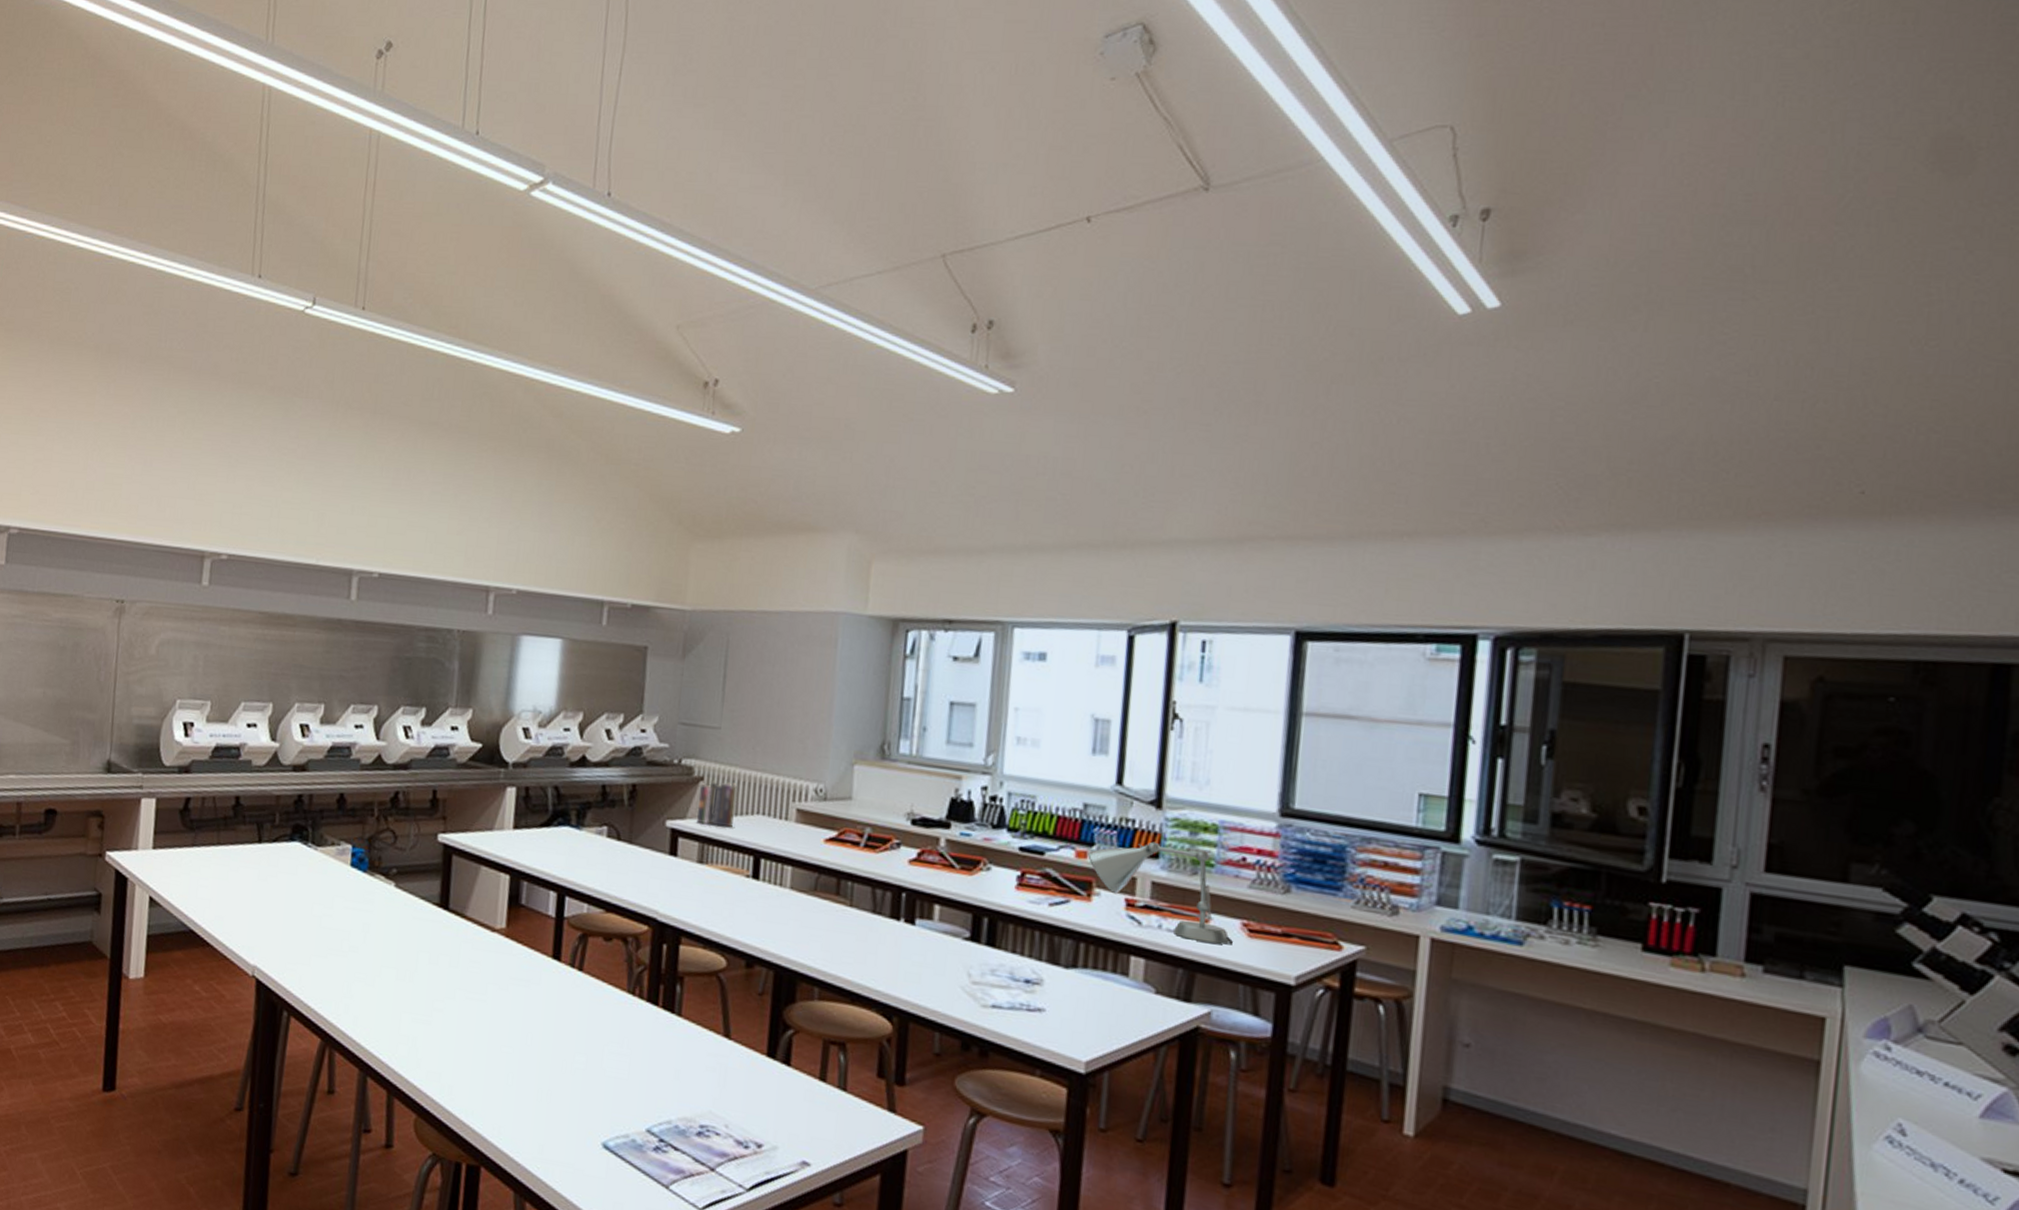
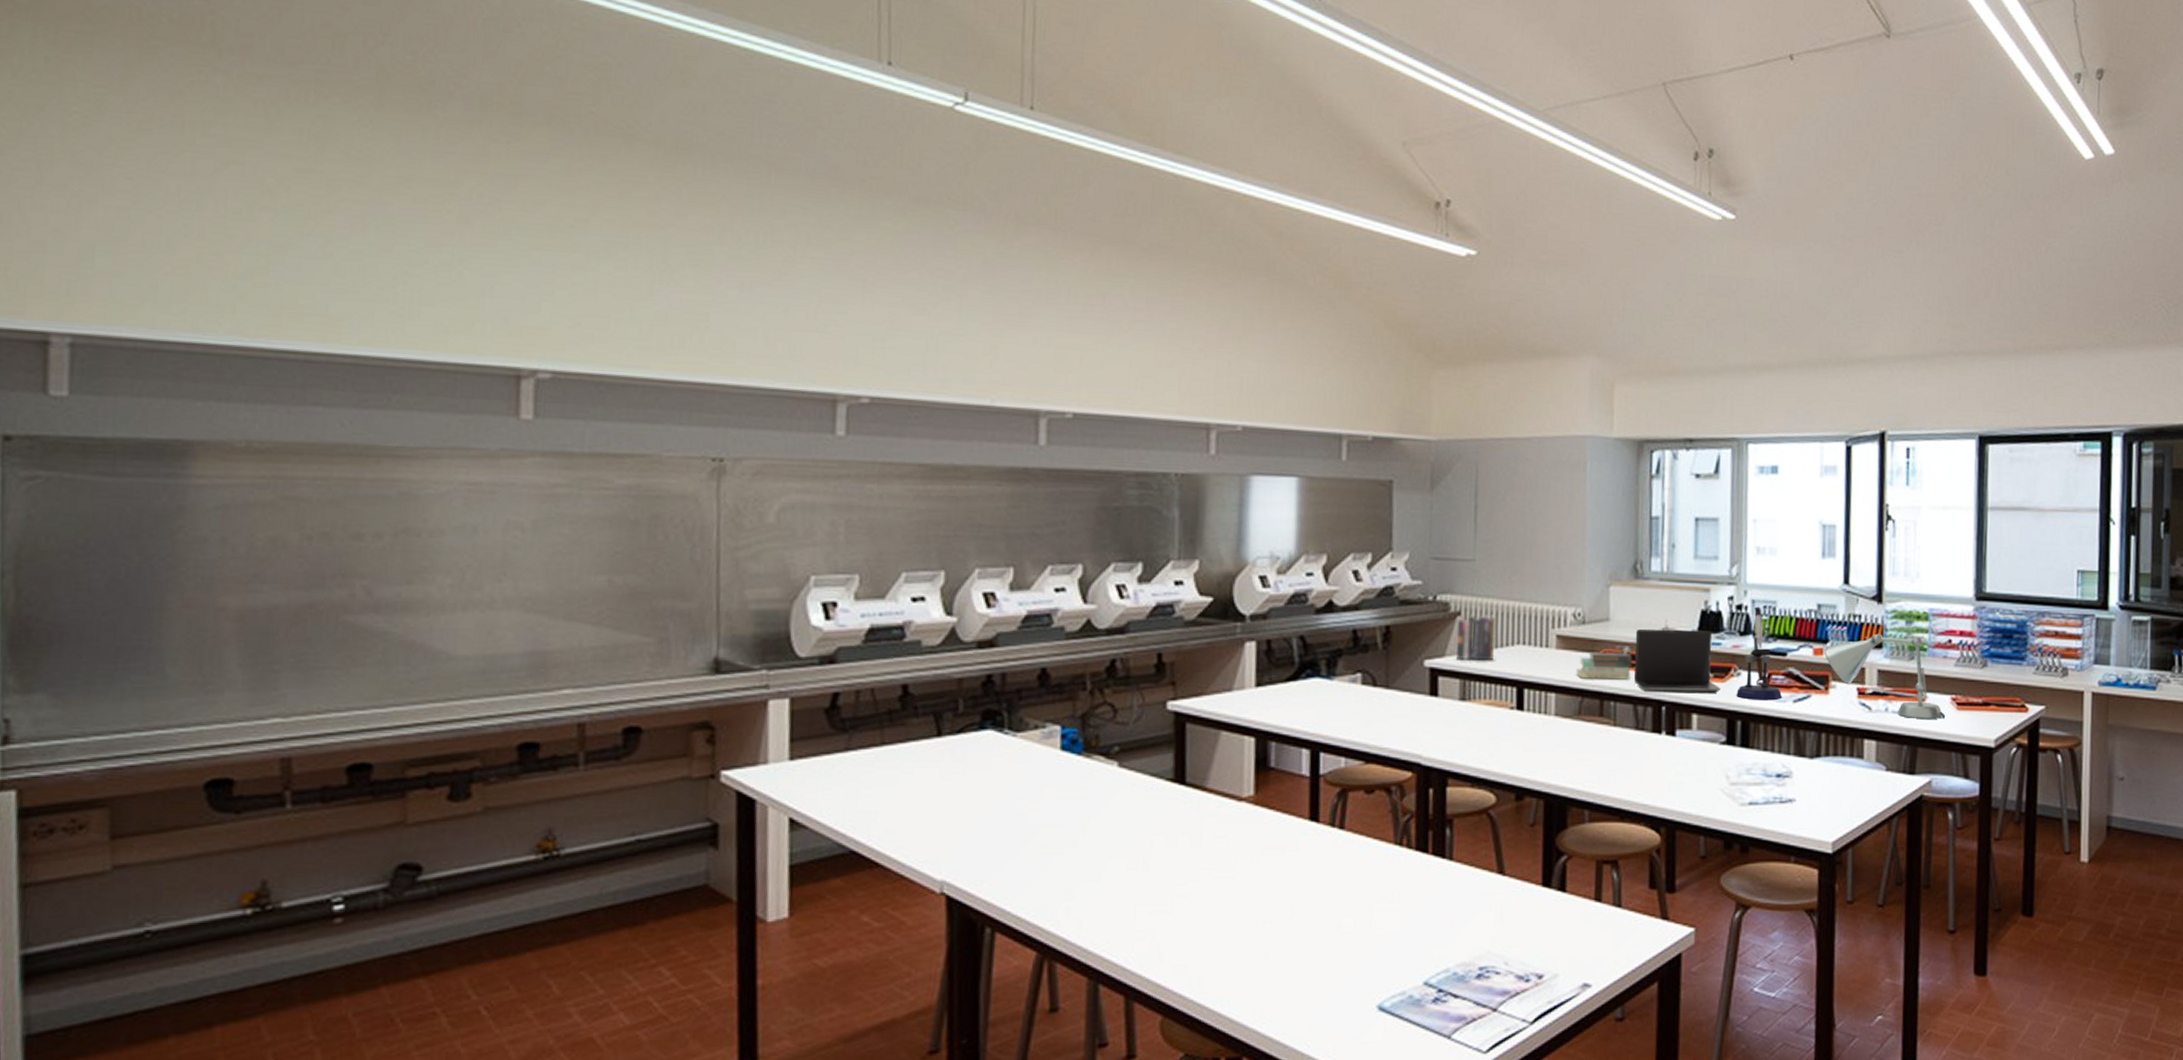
books: none [814,829,874,862] -> present [1576,651,1633,680]
laptop computer: none [874,811,968,885] -> present [1634,629,1721,693]
microscope: none [984,799,1036,901] -> present [1736,606,1782,701]

